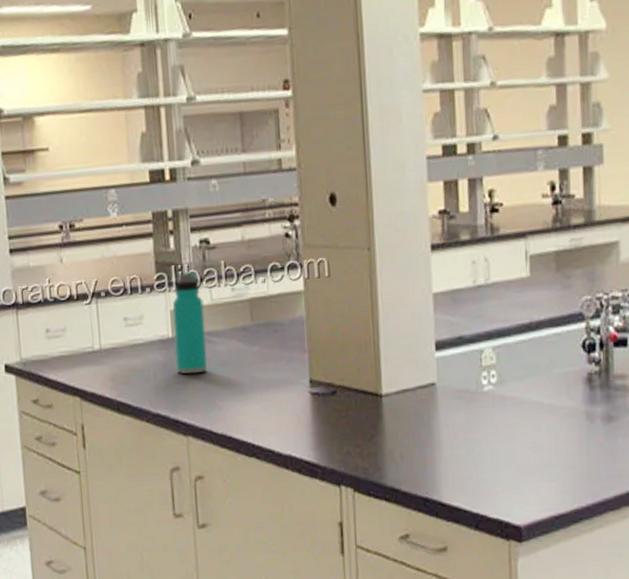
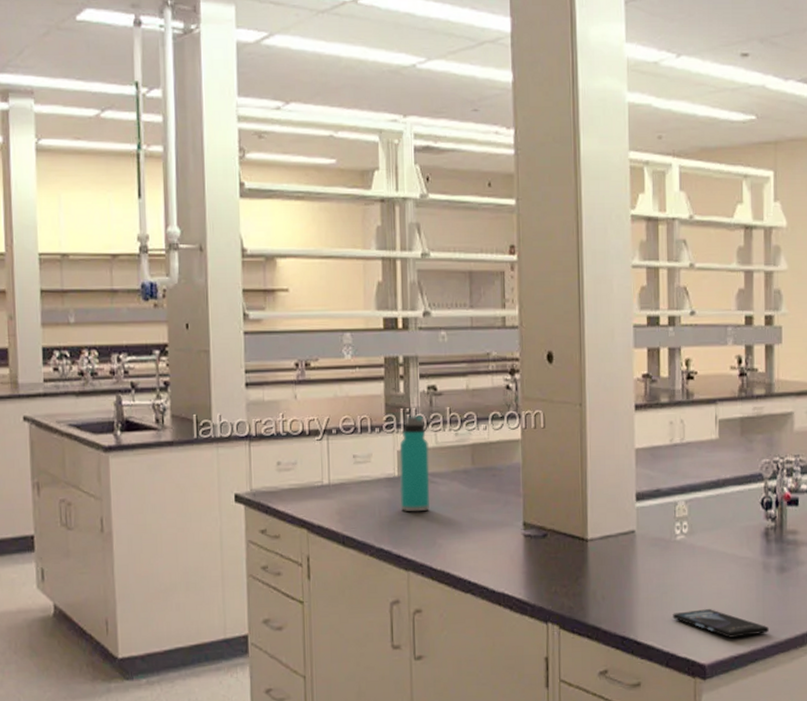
smartphone: none [481,465,595,496] -> present [673,609,769,638]

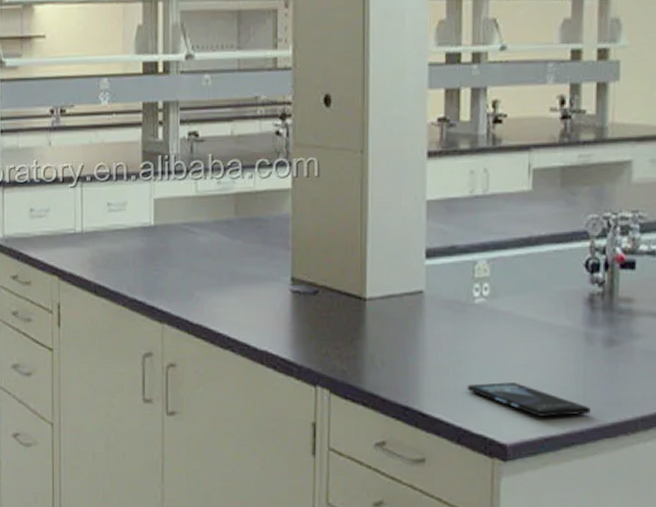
water bottle: present [399,414,430,512] -> none [155,161,188,263]

